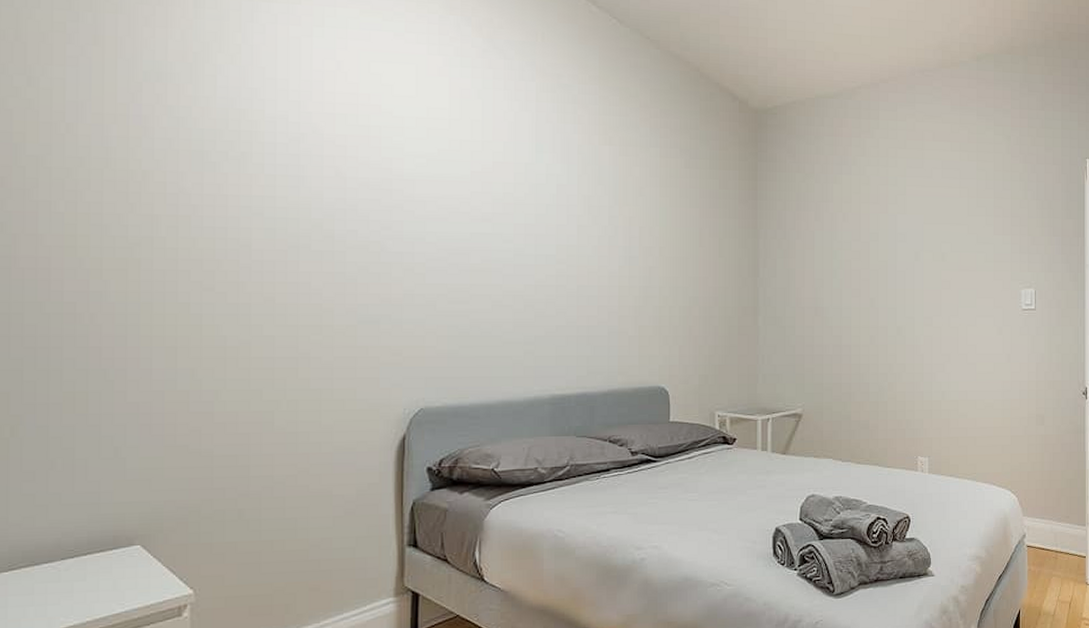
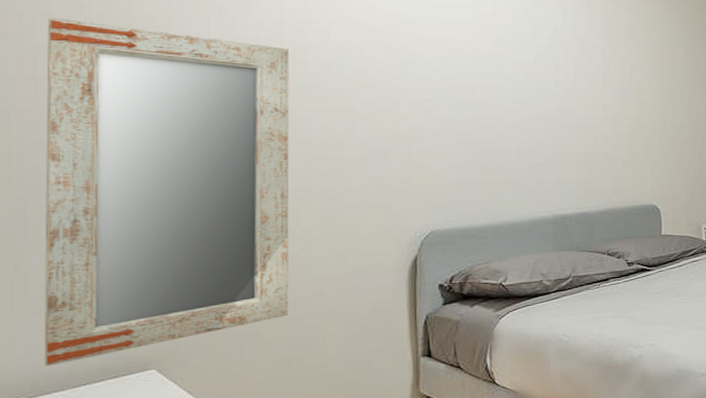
home mirror: none [35,172,282,536] -> present [43,17,290,366]

